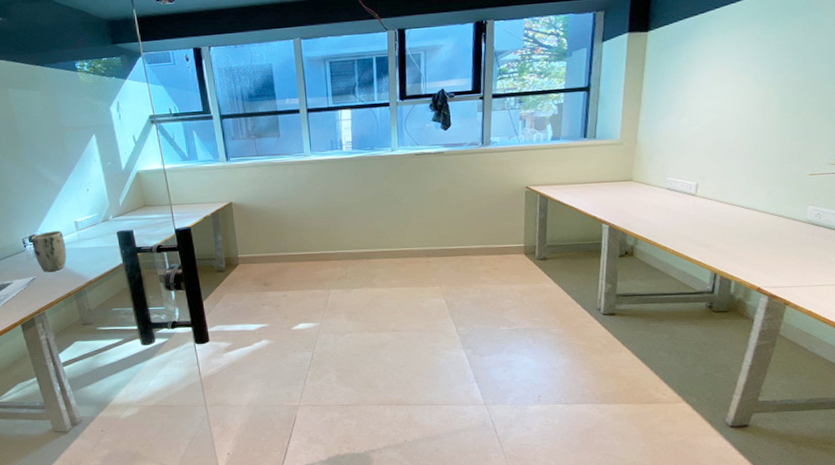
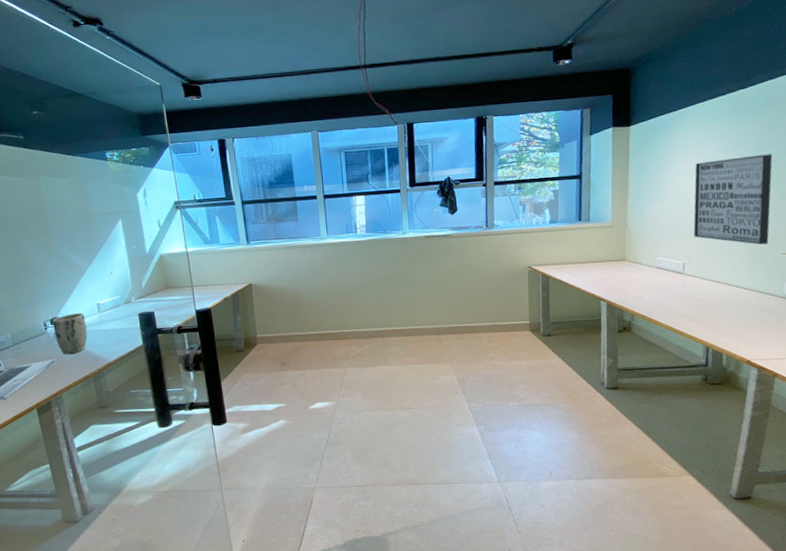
wall art: none [711,62,809,165] -> present [693,154,773,245]

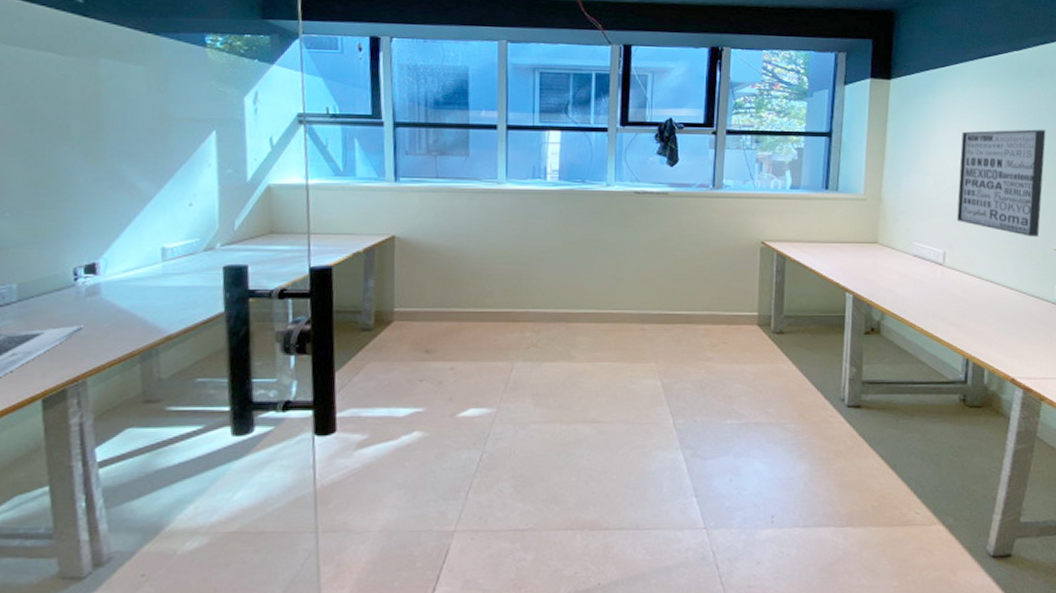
plant pot: present [52,313,88,355] -> none [87,259,142,320]

